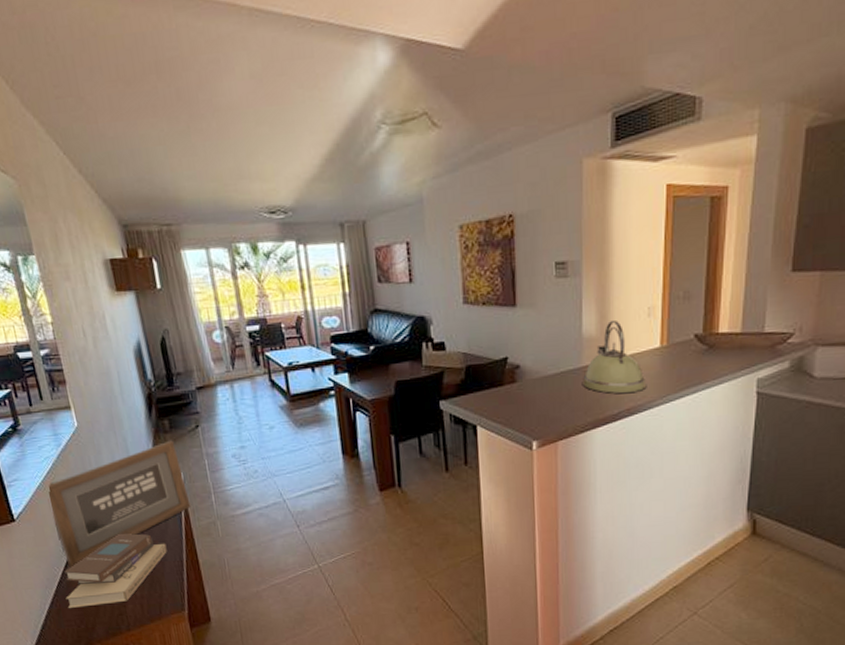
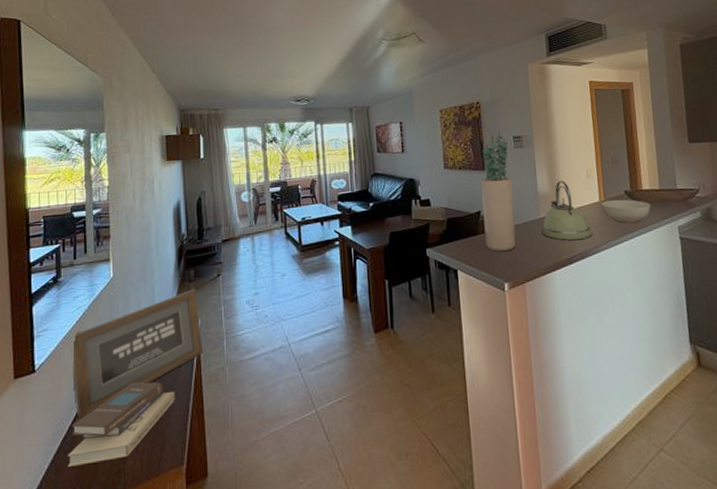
vase: none [509,253,551,406] -> present [481,130,517,252]
bowl: none [661,344,727,374] -> present [600,199,651,223]

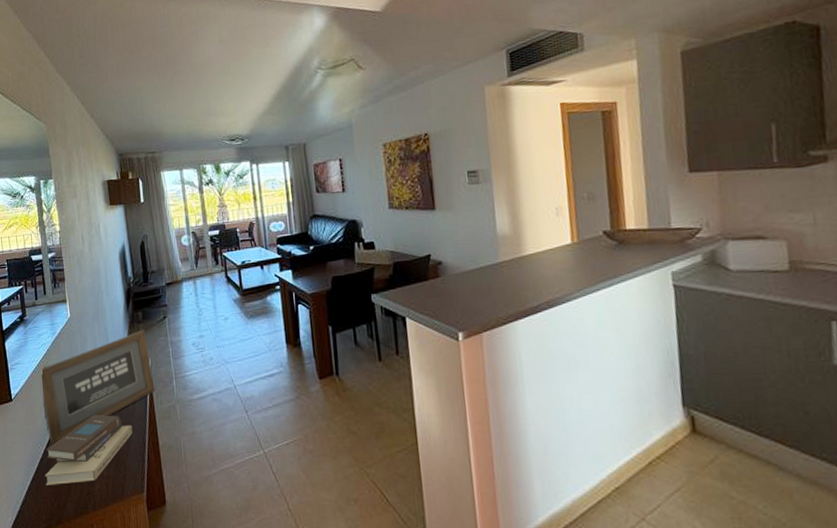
vase: present [481,130,517,252] -> none [430,164,472,299]
kettle: present [541,180,593,241] -> none [500,219,563,288]
bowl: present [600,199,651,223] -> none [573,240,637,268]

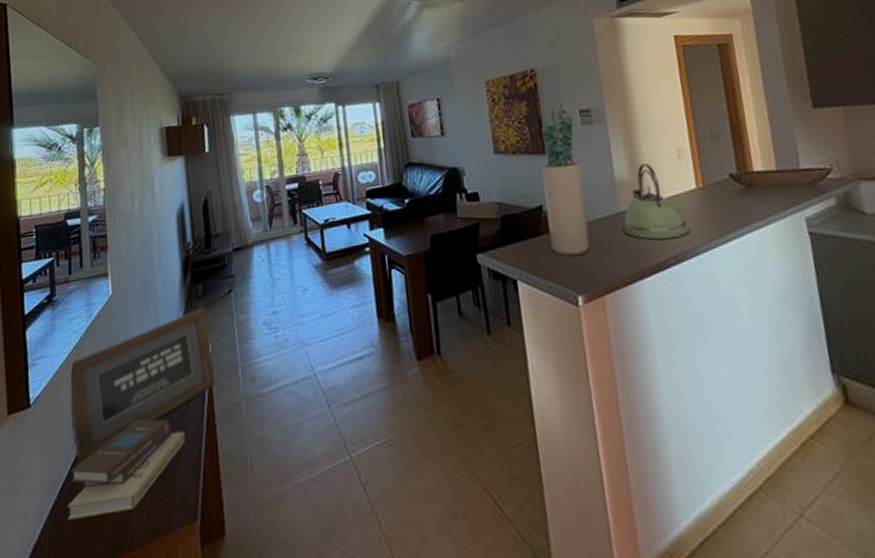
vase: none [430,164,472,299] -> present [540,103,591,257]
kettle: none [500,219,563,288] -> present [621,162,691,241]

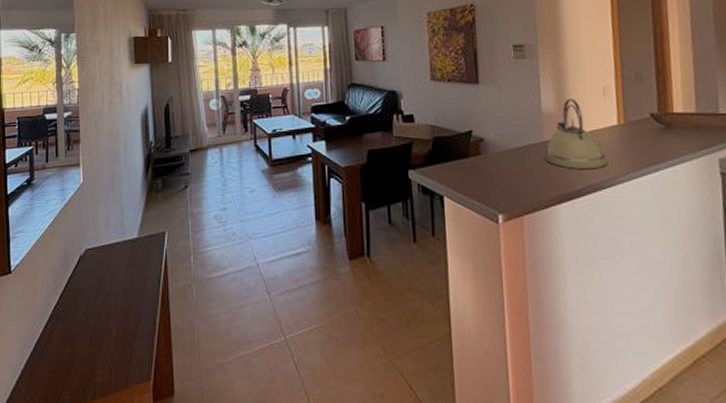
books: present [67,419,185,520] -> none [41,291,143,370]
picture frame: present [68,307,216,465] -> none [44,199,171,325]
vase: present [540,103,591,257] -> none [473,37,514,179]

